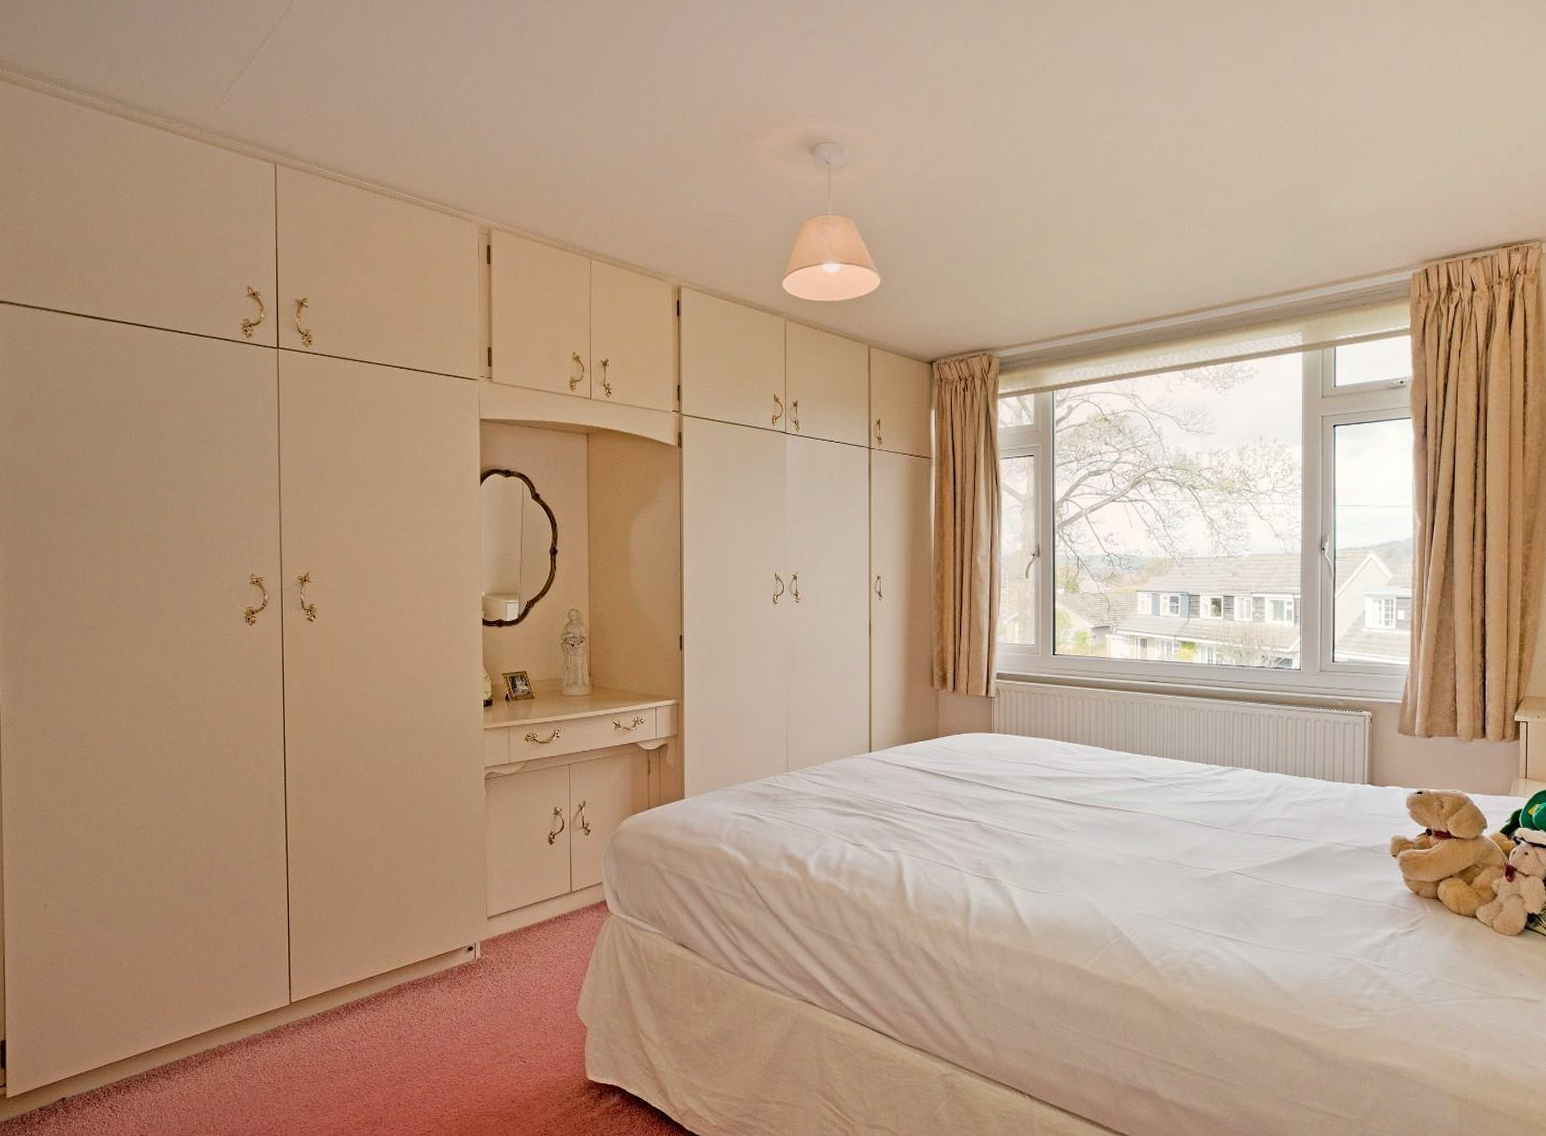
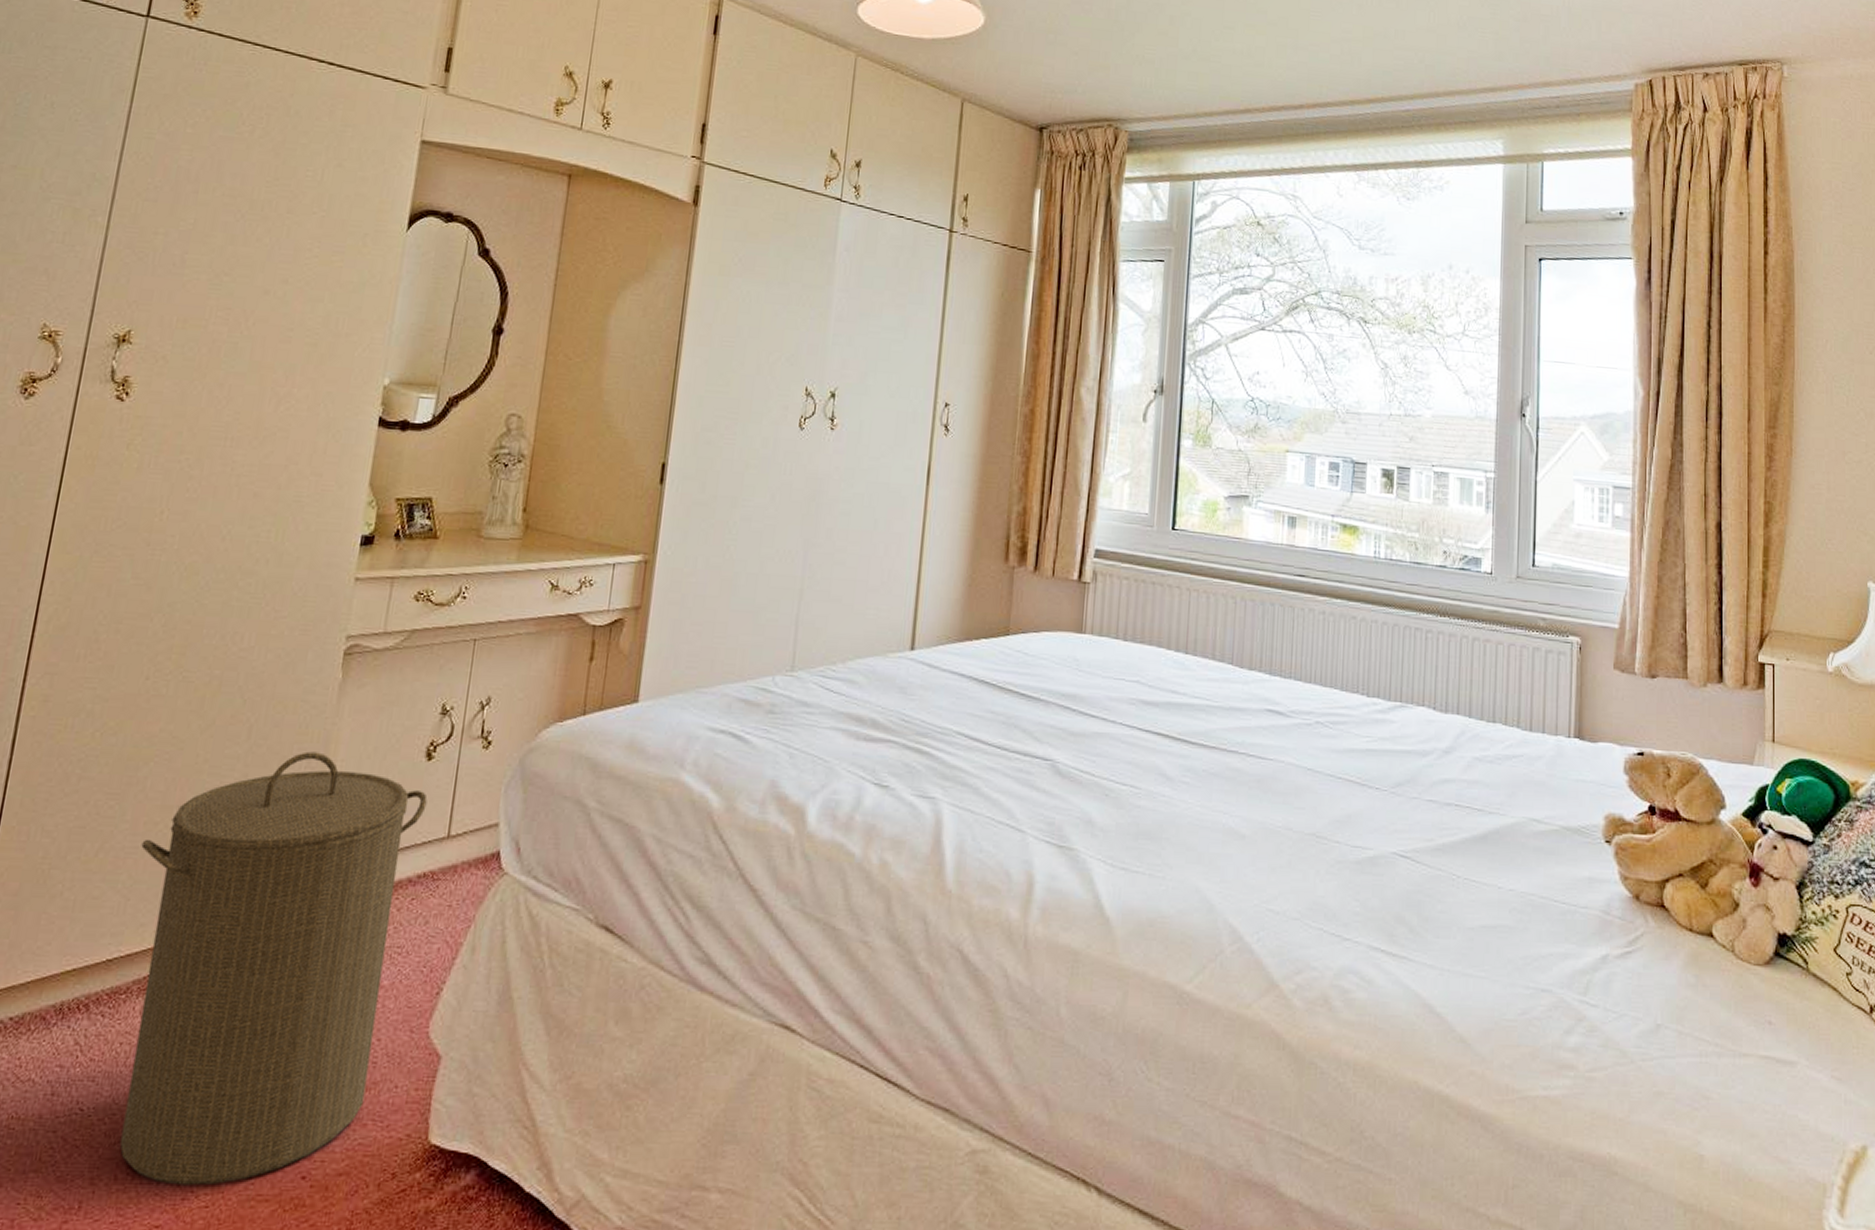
laundry hamper: none [378,843,554,1108] -> present [119,751,428,1186]

